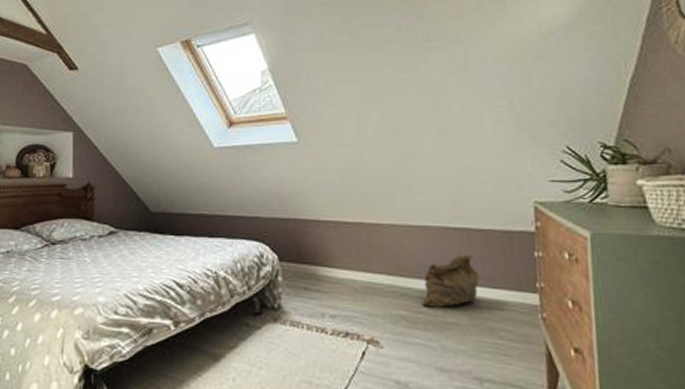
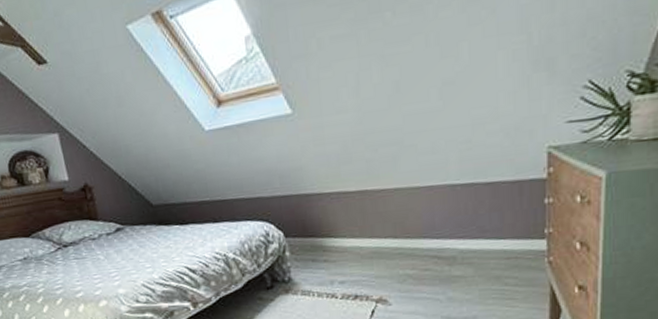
bag: present [421,256,479,308] -> none [428,210,486,264]

